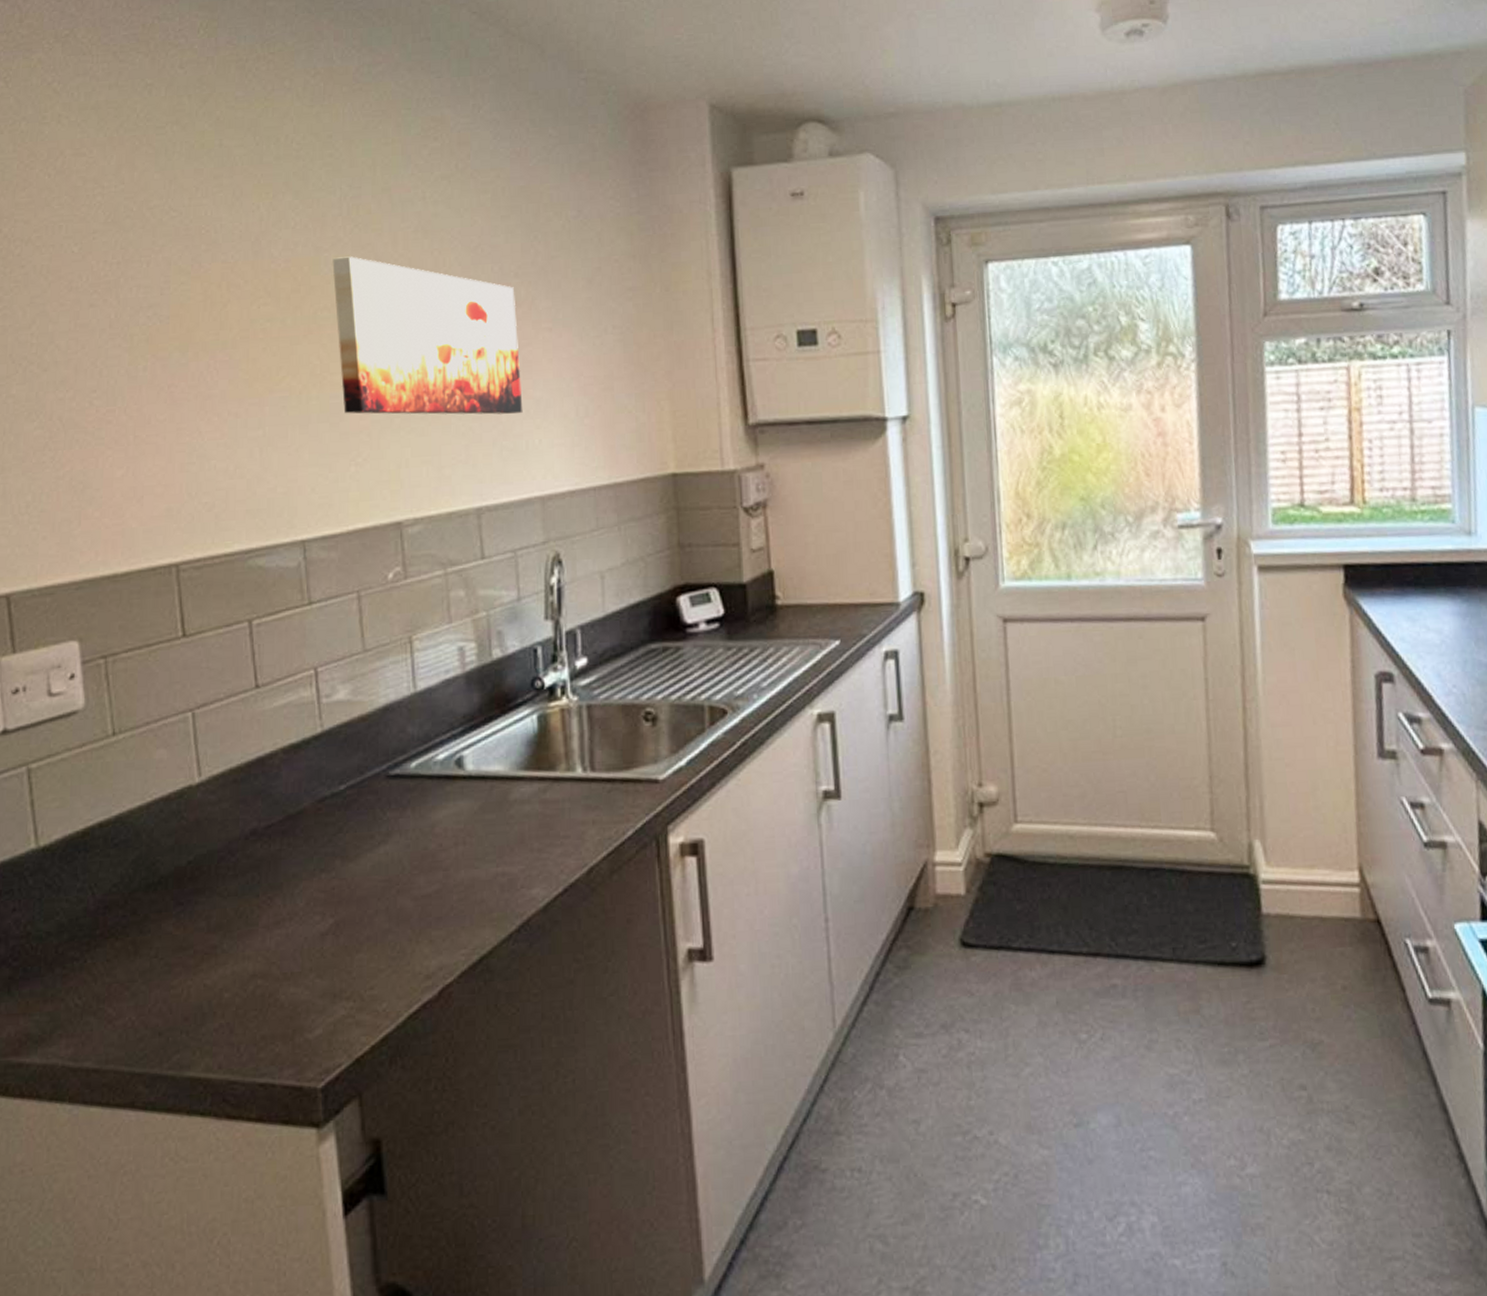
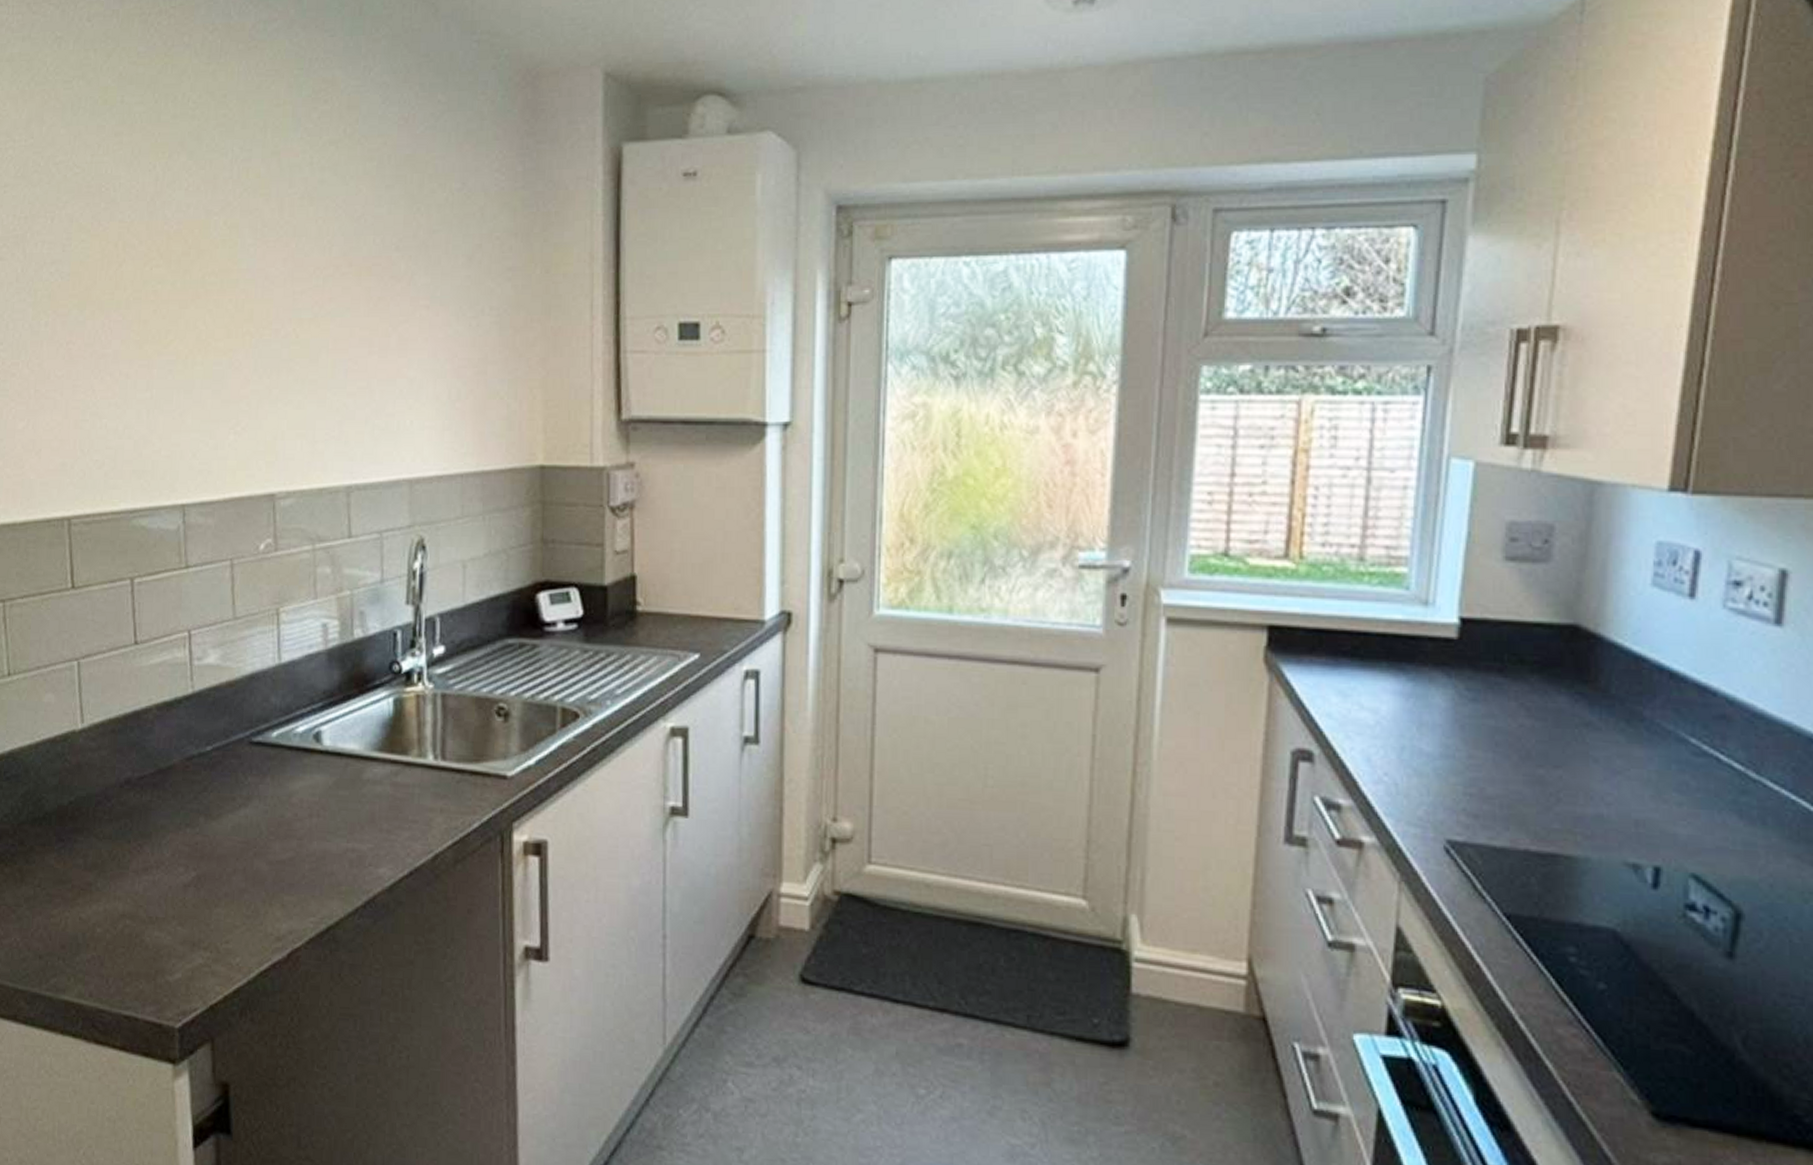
wall art: present [332,256,523,415] -> none [221,221,397,392]

